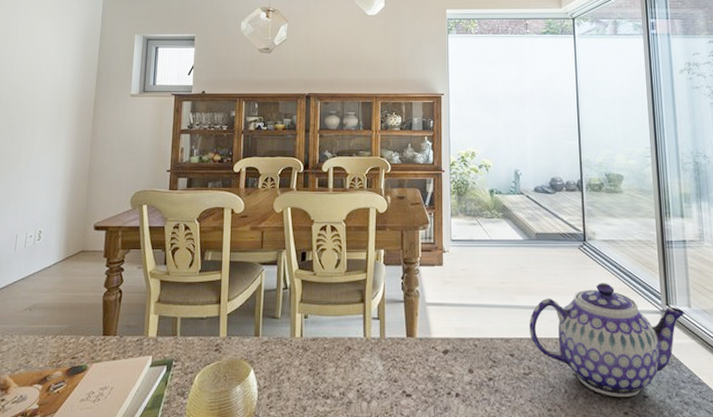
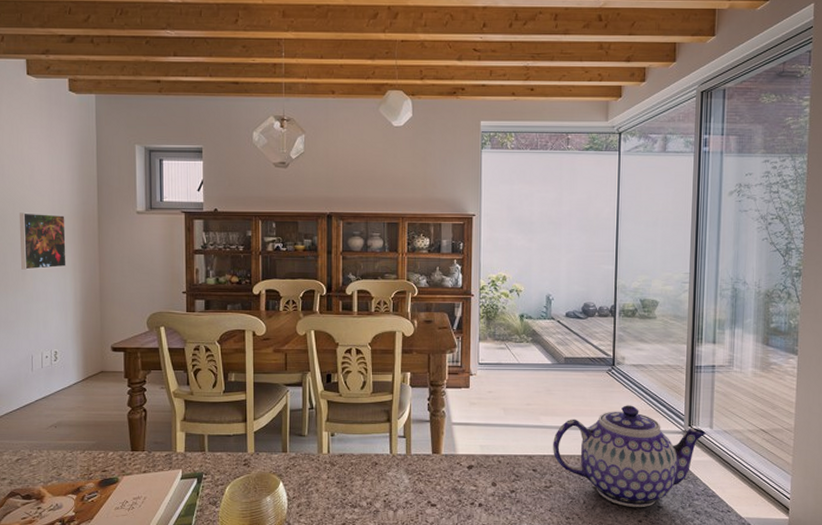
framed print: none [18,97,65,150] -> present [19,212,66,270]

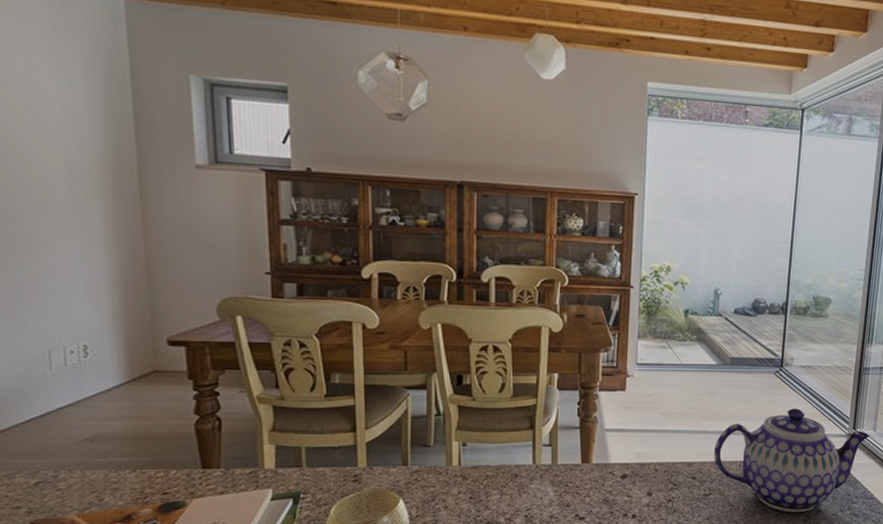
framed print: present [19,212,66,270] -> none [14,156,94,236]

